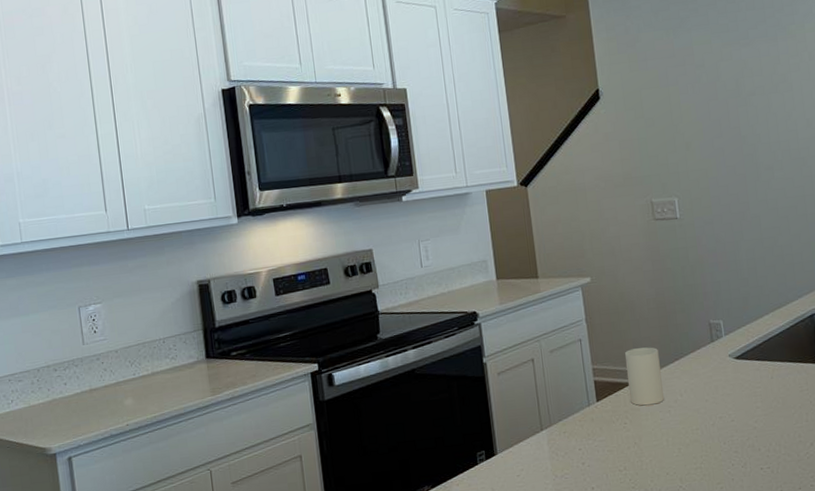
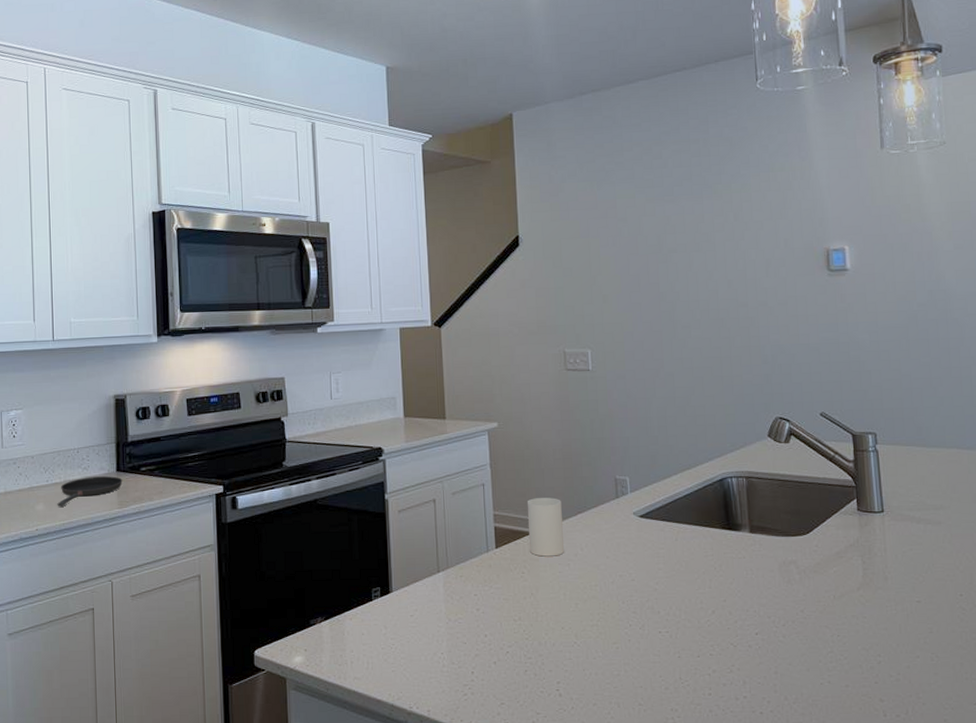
frying pan: none [146,363,213,400] -> present [57,476,123,507]

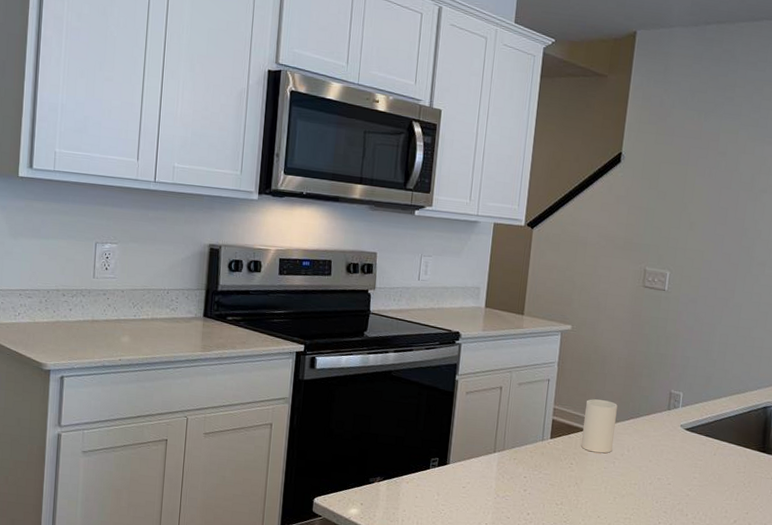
frying pan: present [57,476,123,507] -> none [142,318,208,342]

